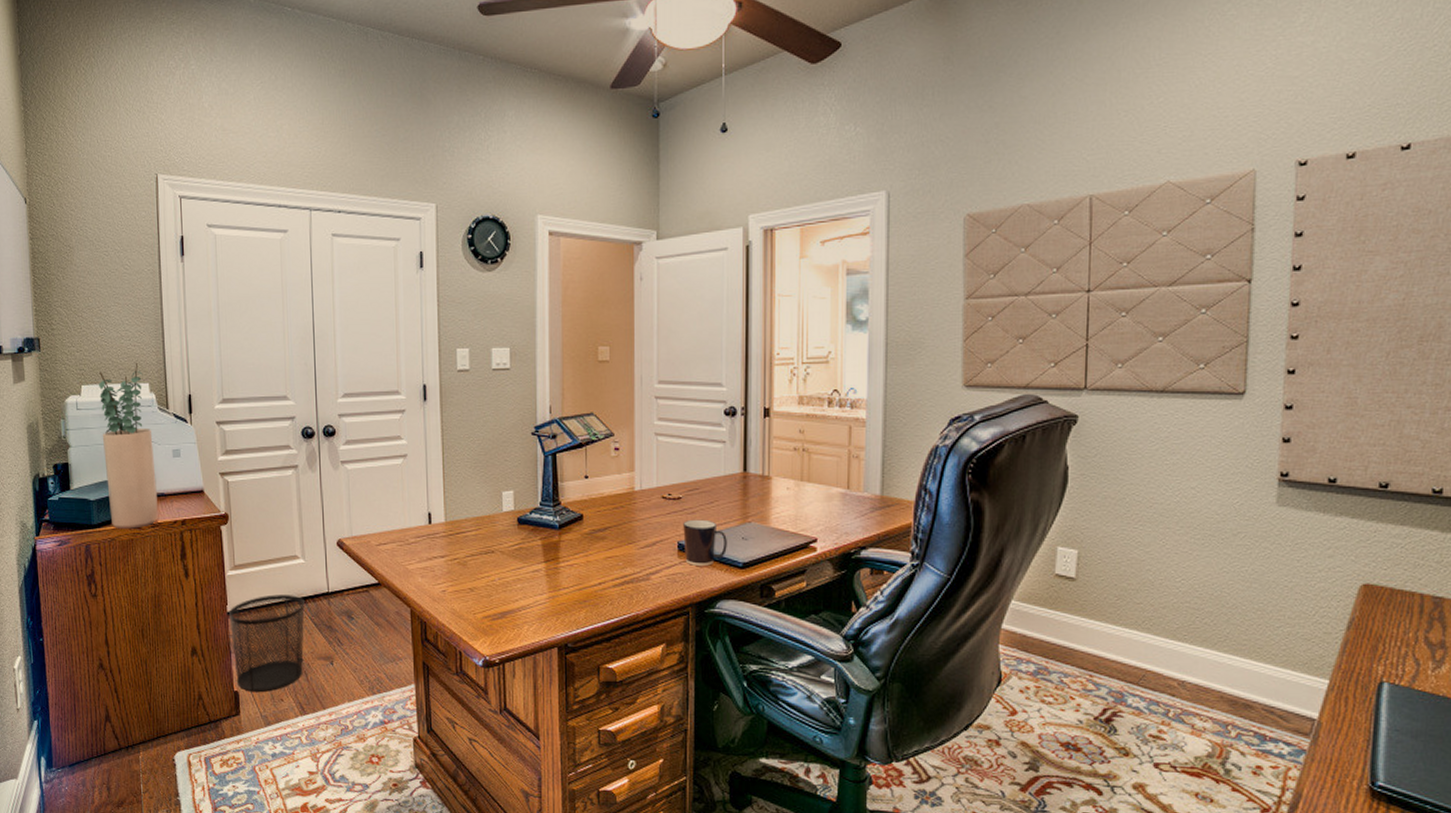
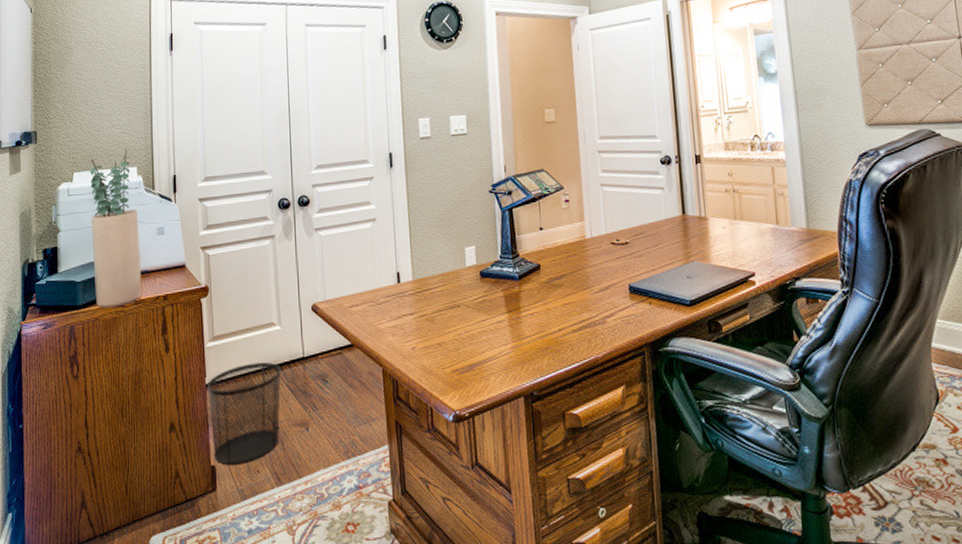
mug: present [683,519,727,567] -> none [632,261,674,308]

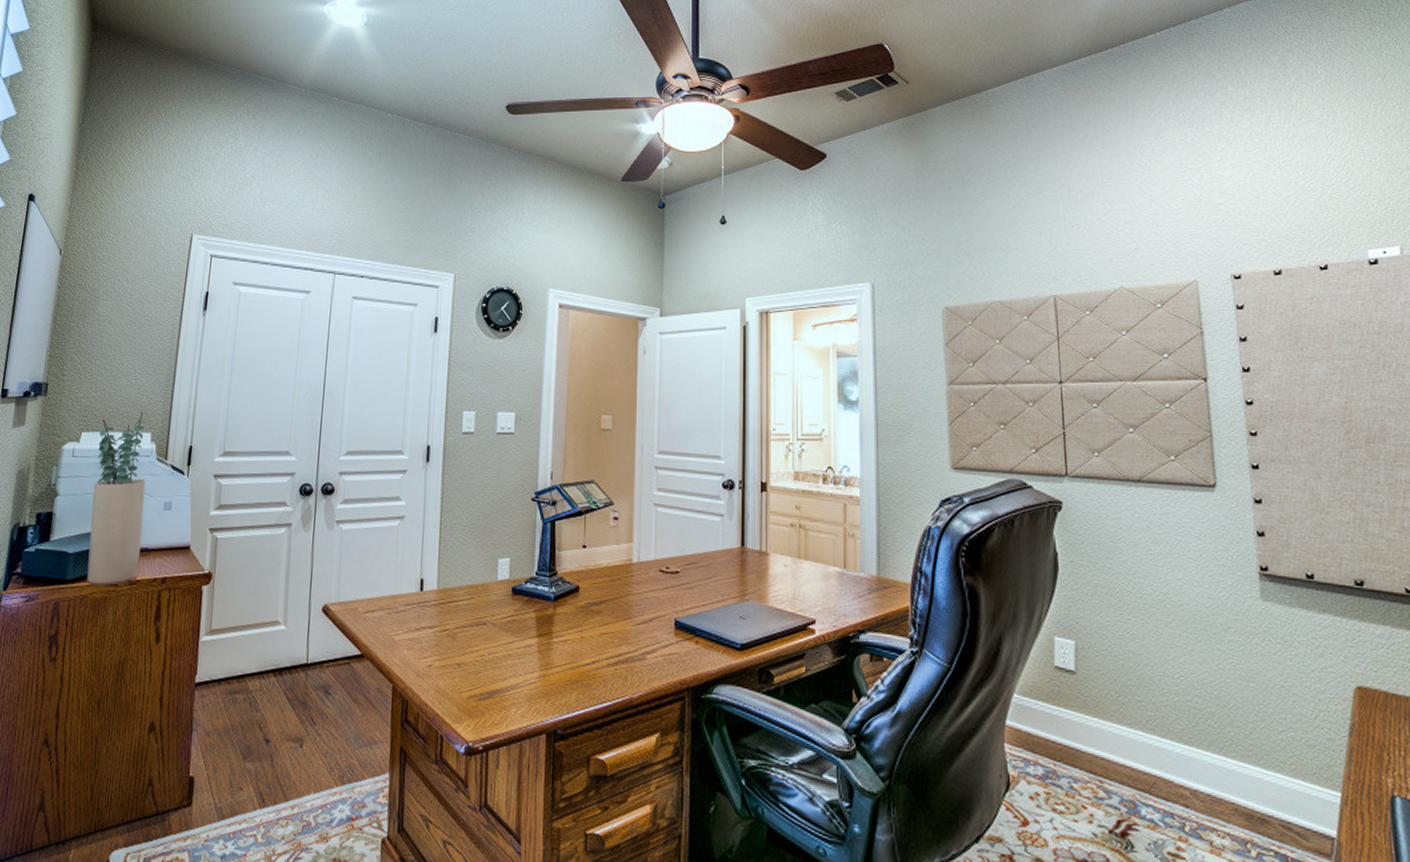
waste bin: present [208,362,281,466] -> none [194,664,280,779]

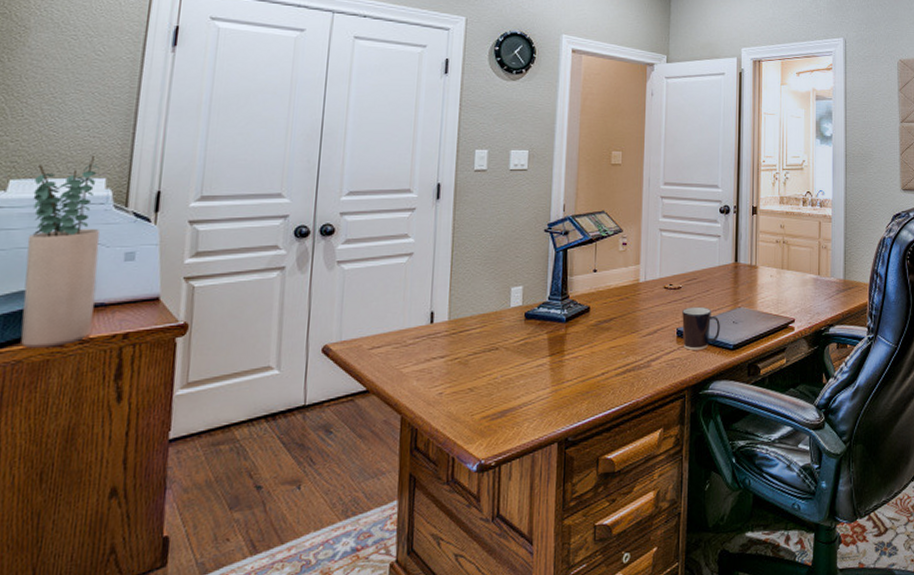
mug: none [680,595,725,648] -> present [682,306,720,351]

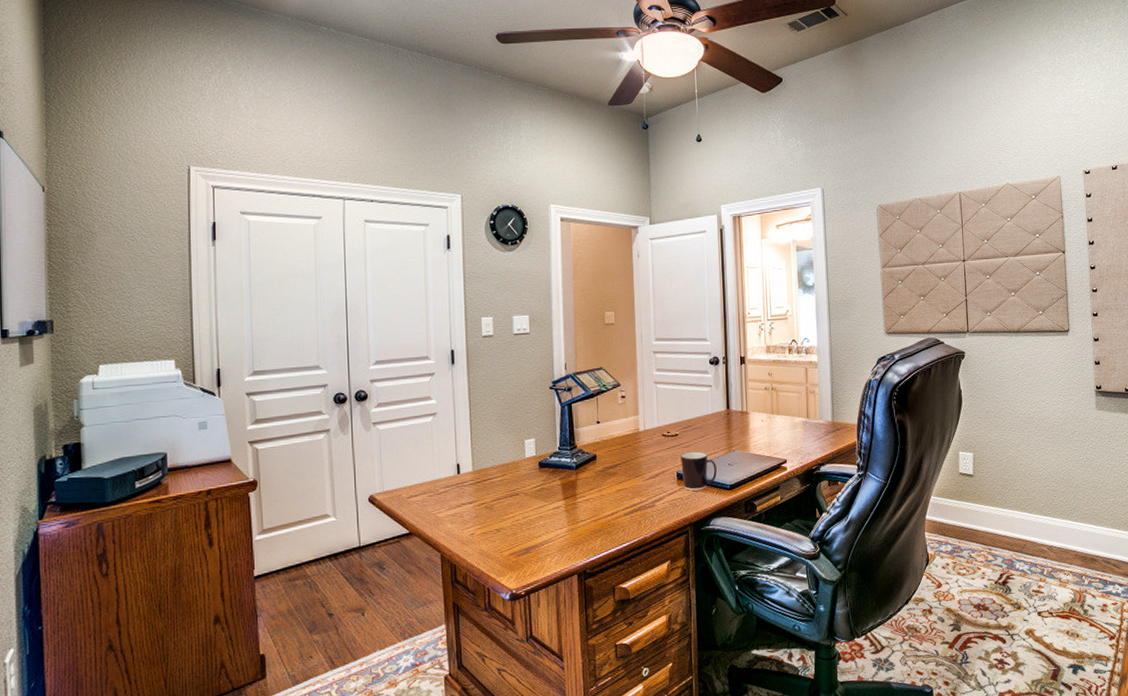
vase: present [21,156,101,350] -> none [119,341,182,506]

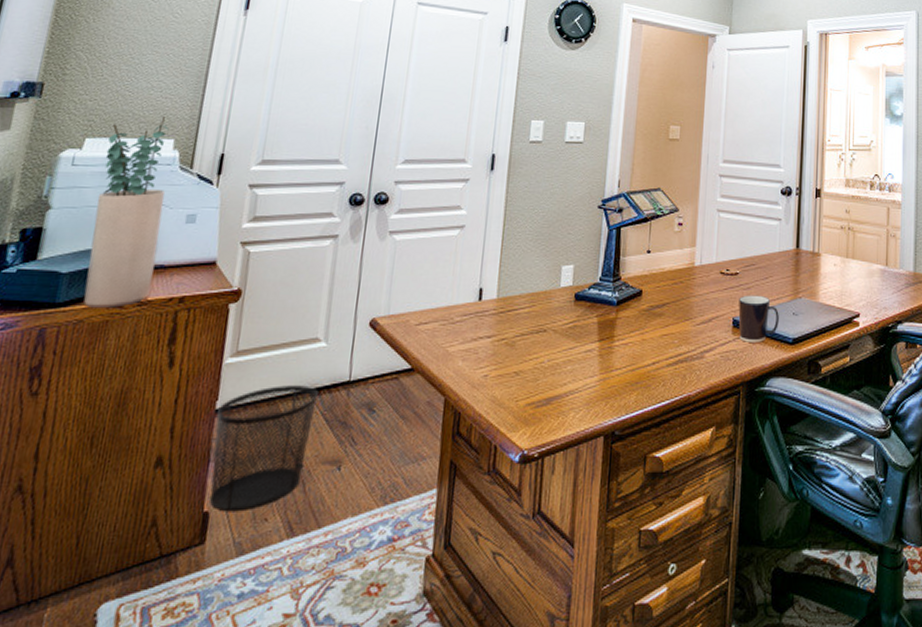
vase: none [119,341,182,506] -> present [83,117,169,309]
waste bin: none [256,552,336,654] -> present [210,385,318,512]

